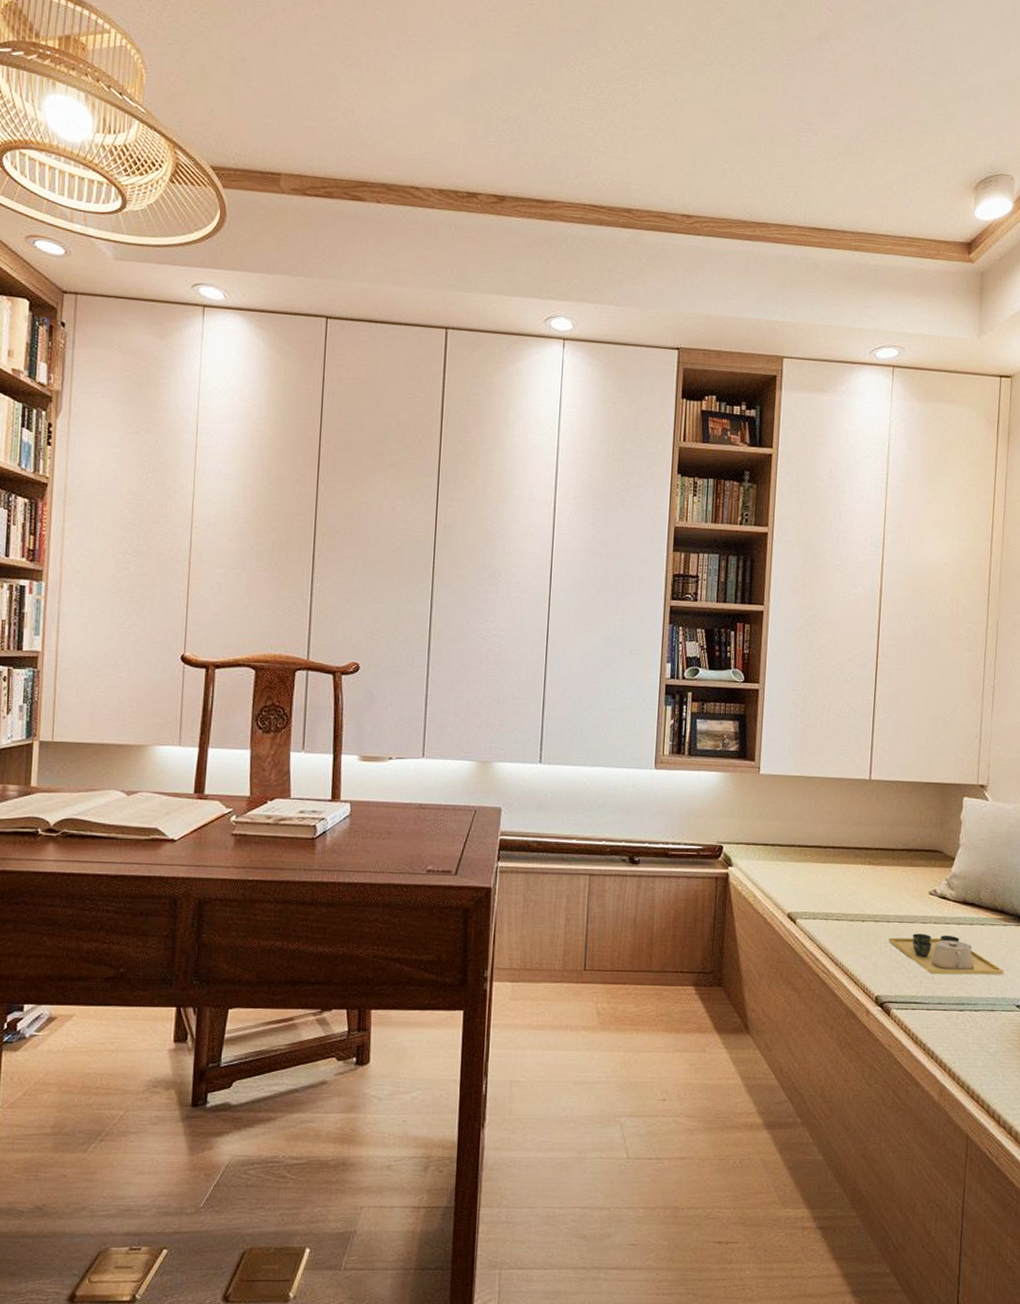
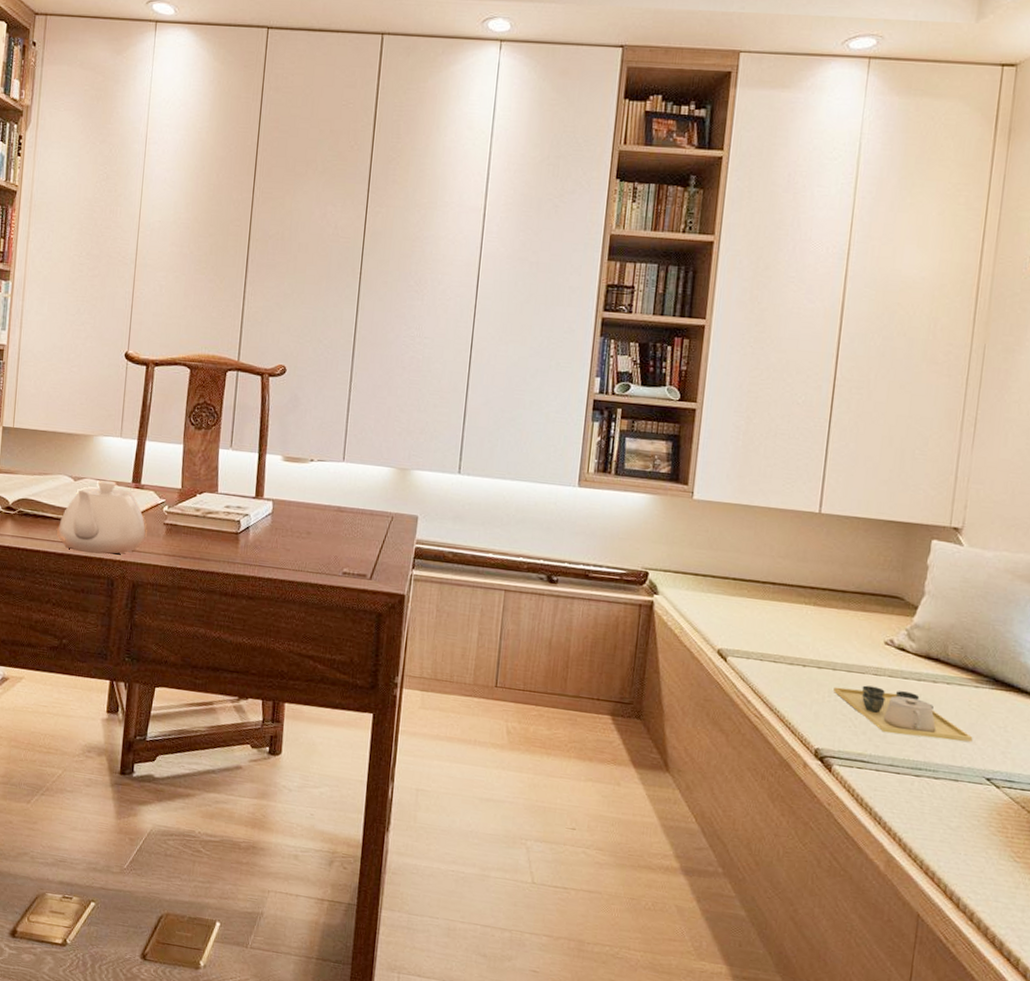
teapot: none [109,792,212,873] -> present [57,480,146,555]

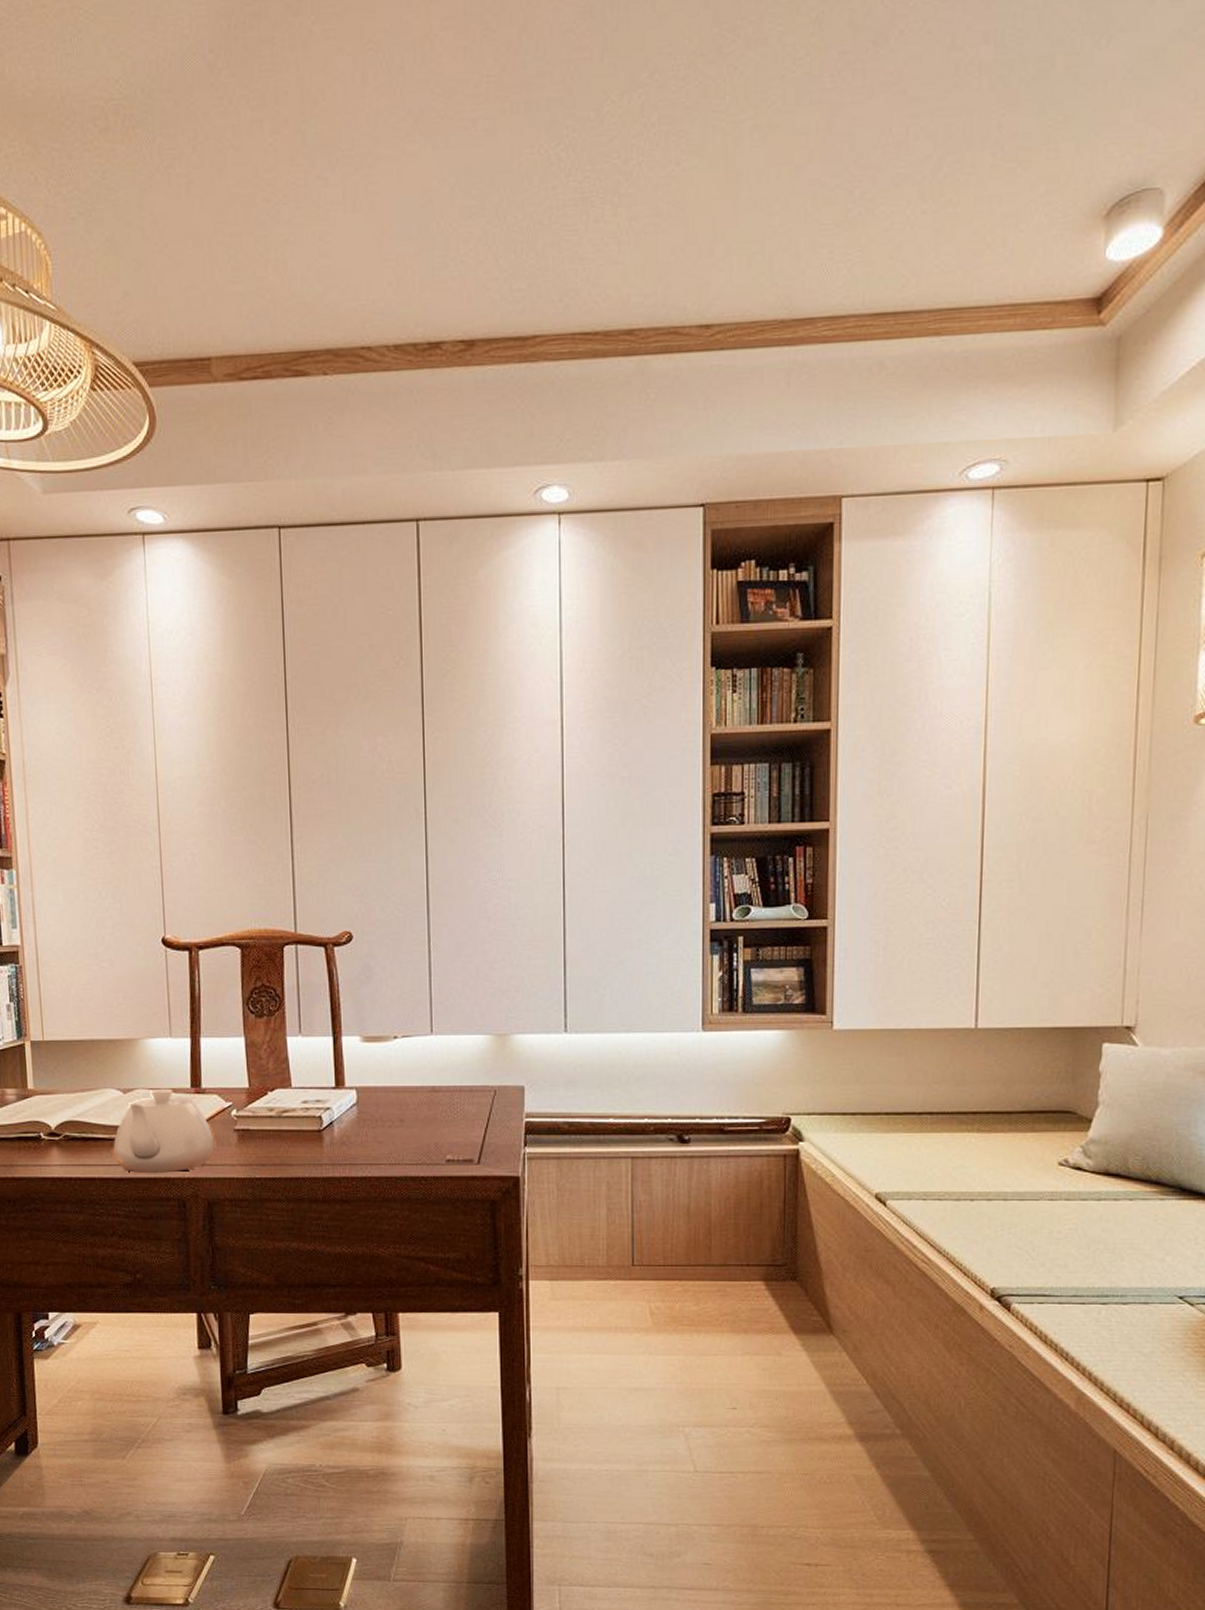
tea set: present [833,685,973,742] -> none [1006,1213,1162,1262]

